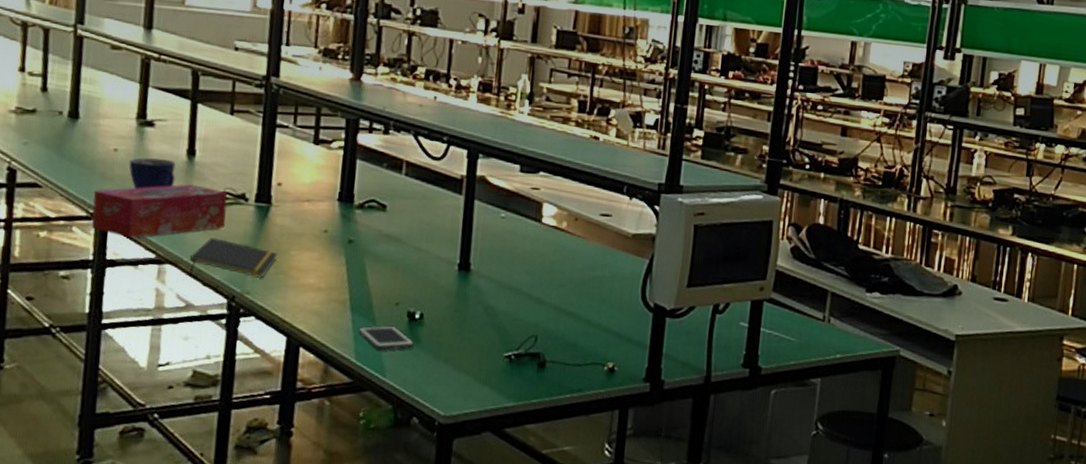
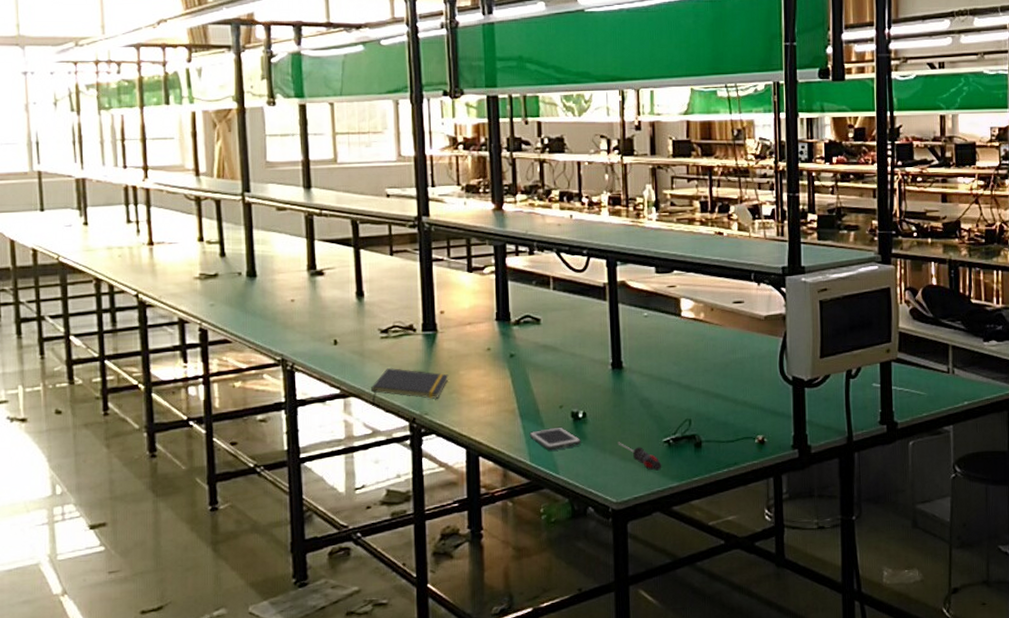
tissue box: present [92,184,228,239] -> none [278,323,399,378]
cup: present [129,157,176,189] -> none [306,303,349,333]
screwdriver: none [454,350,500,387] -> present [618,442,662,471]

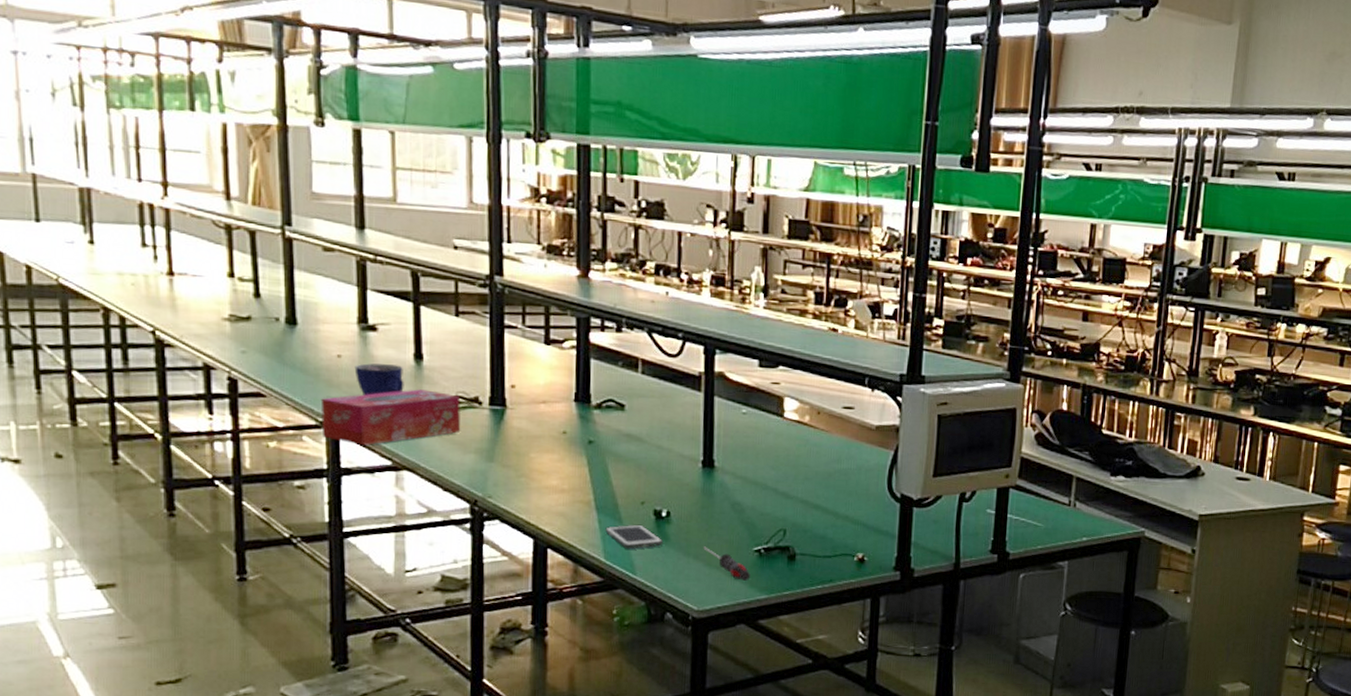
tissue box: none [278,323,399,378] -> present [320,389,461,446]
cup: none [306,303,349,333] -> present [354,363,404,396]
notepad: present [371,368,449,405] -> none [428,443,518,481]

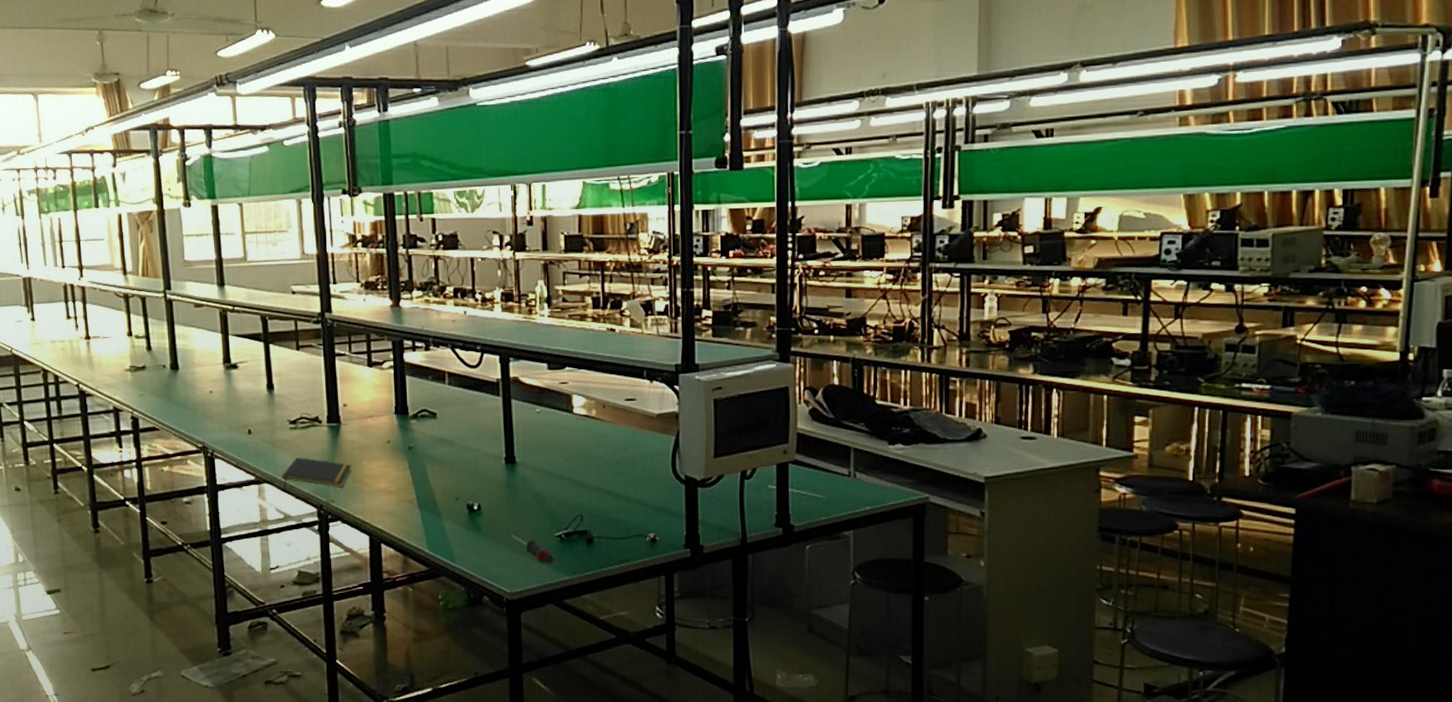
tissue box: present [320,389,461,446] -> none [199,414,307,465]
cup: present [354,363,404,396] -> none [223,395,261,423]
notepad: none [428,443,518,481] -> present [282,457,352,491]
cell phone: present [605,524,664,549] -> none [427,518,477,541]

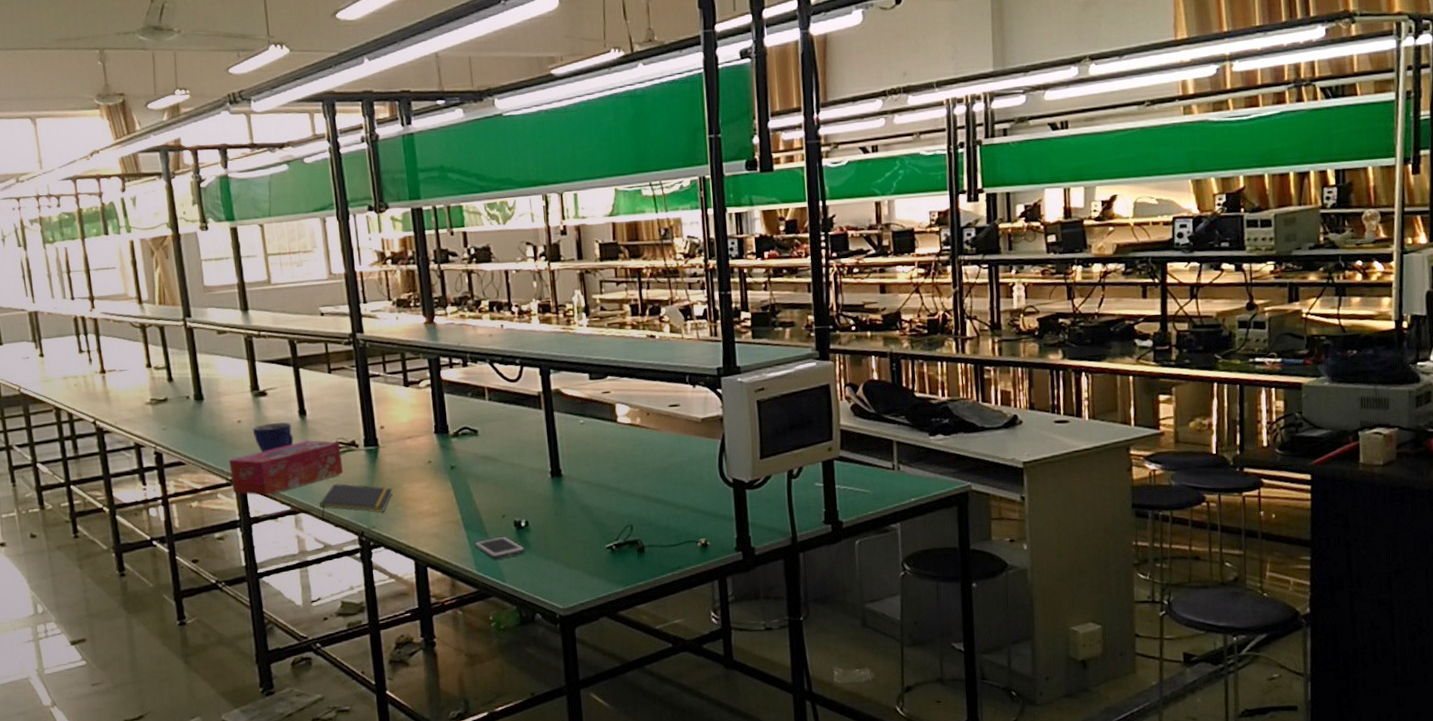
tissue box: none [199,414,307,465] -> present [228,440,344,496]
cup: none [223,395,261,423] -> present [252,422,294,452]
cell phone: none [427,518,477,541] -> present [474,536,526,560]
screwdriver: present [511,534,554,564] -> none [561,549,606,577]

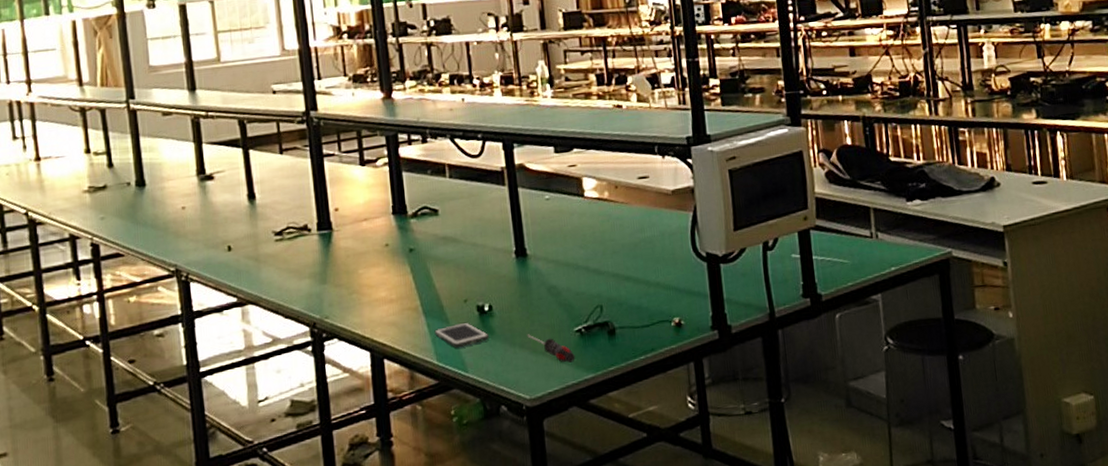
tissue box: present [228,440,344,496] -> none [171,226,295,288]
cup: present [252,422,294,452] -> none [197,207,242,240]
notepad: present [320,484,393,520] -> none [269,271,347,312]
screwdriver: none [561,549,606,577] -> present [527,334,575,363]

